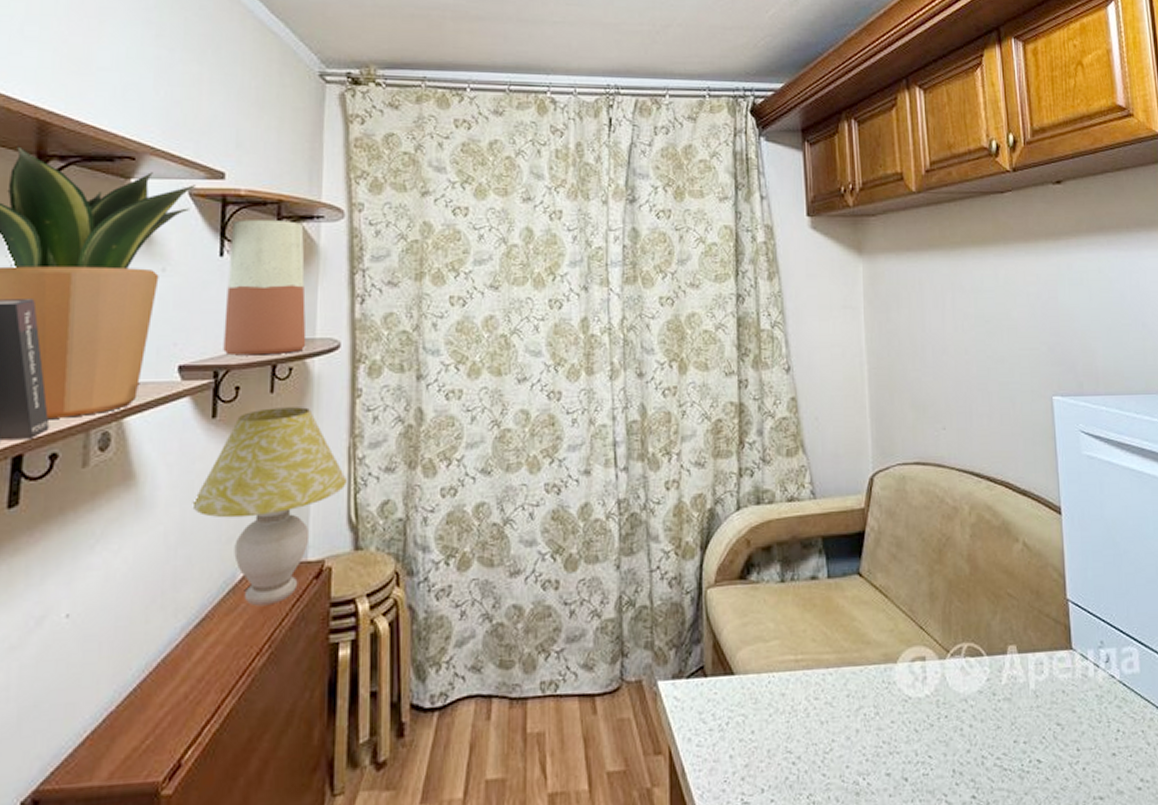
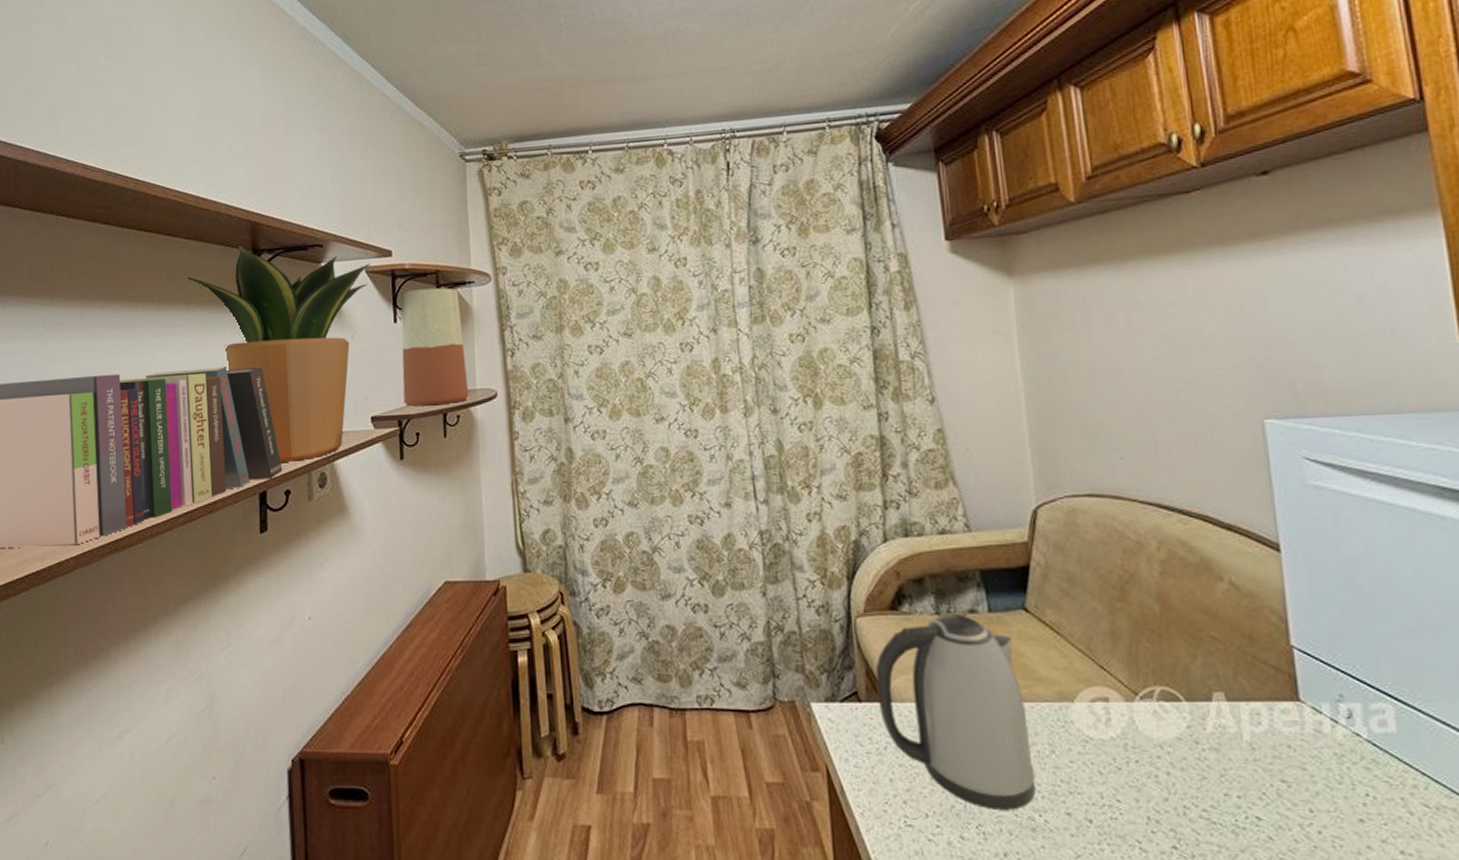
table lamp: present [192,407,346,607] -> none [392,449,512,617]
kettle: none [722,581,862,778] -> present [875,614,1036,810]

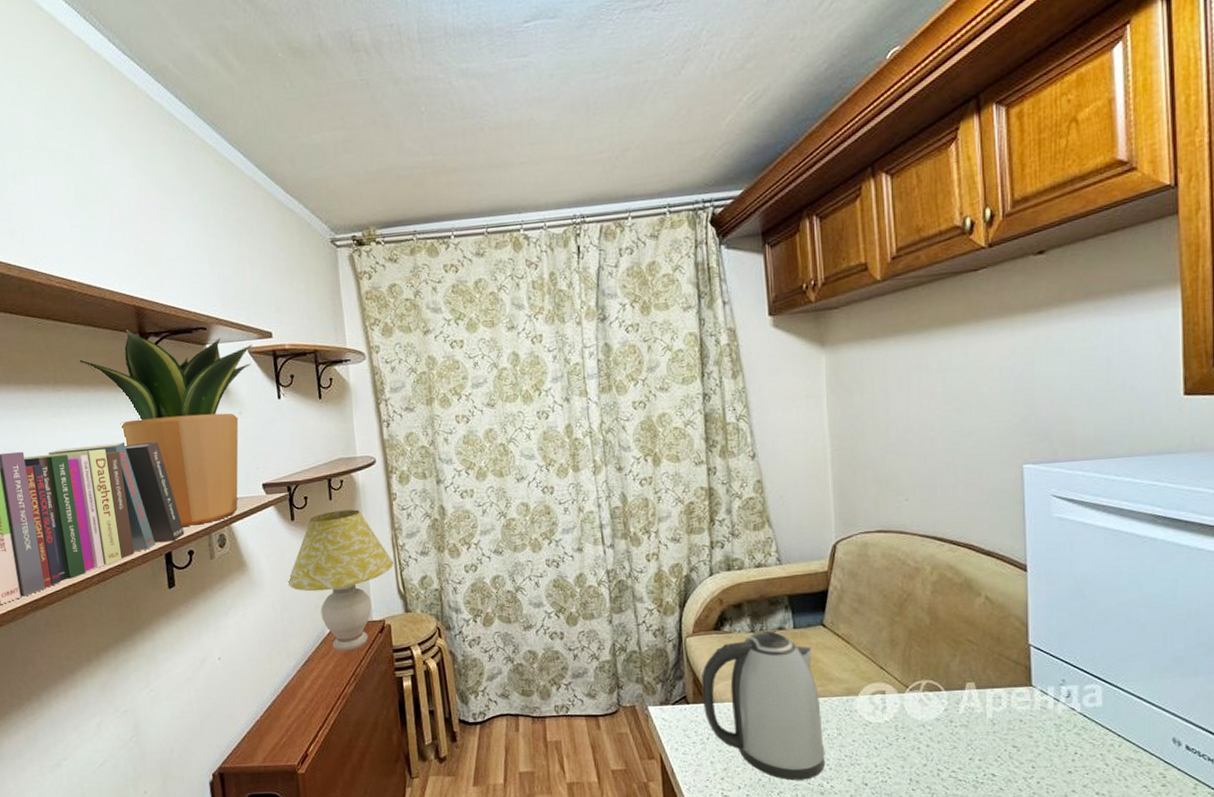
table lamp: none [392,449,512,617] -> present [287,509,394,652]
vase: present [400,287,469,407] -> none [282,366,351,474]

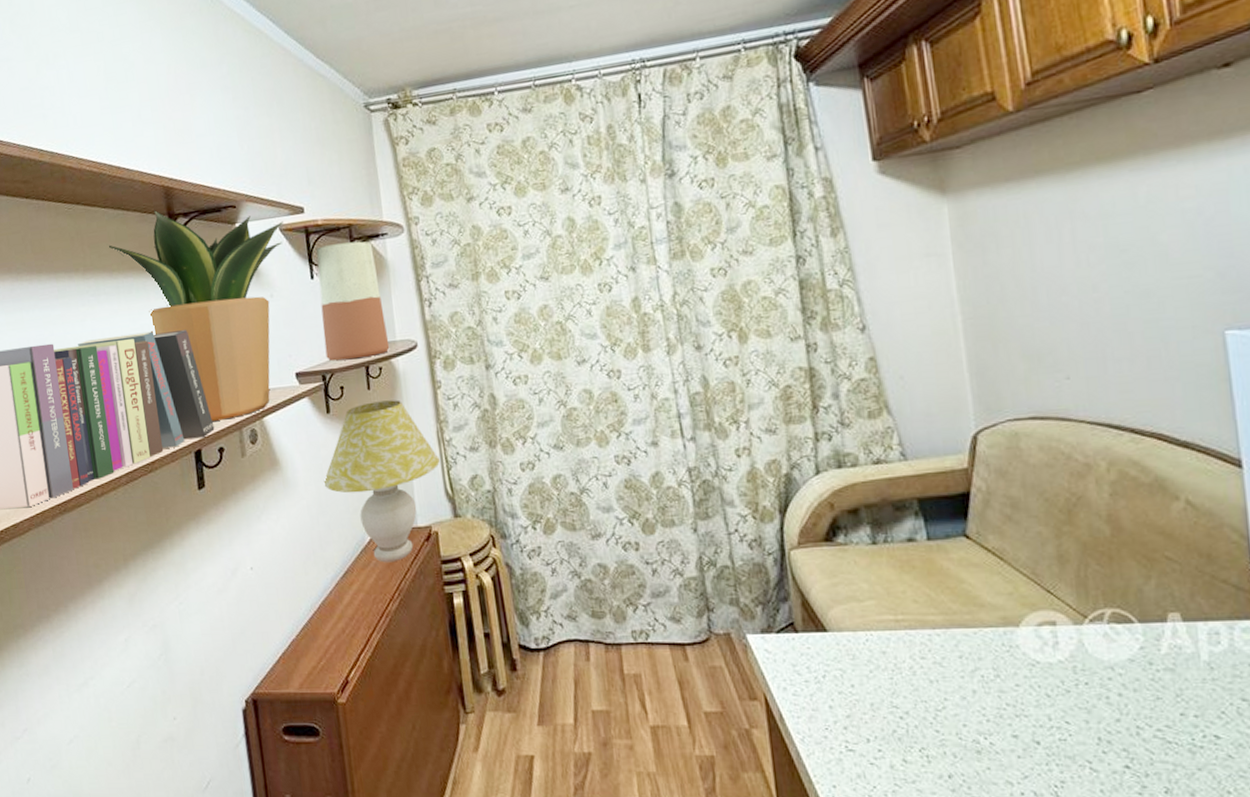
vase: none [282,366,351,474] -> present [315,241,390,362]
kettle: present [701,631,826,780] -> none [811,543,981,734]

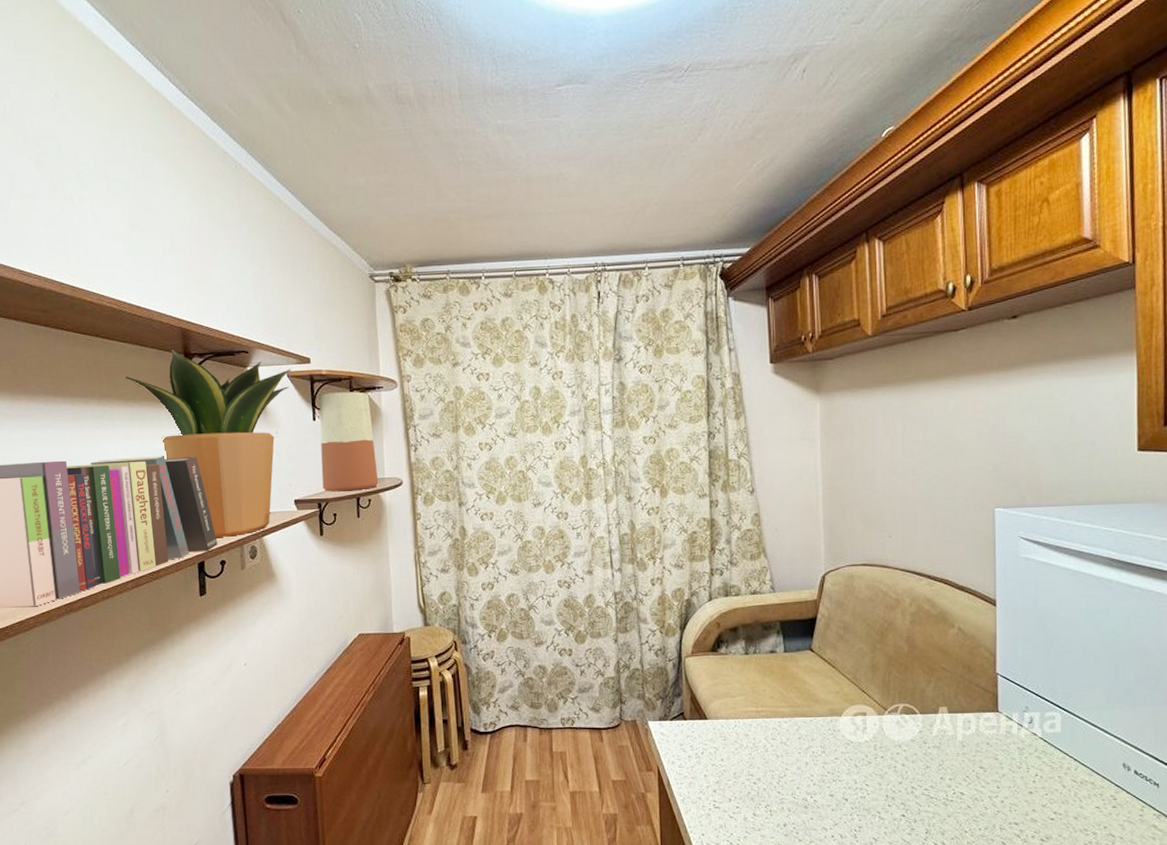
table lamp: present [323,400,440,563] -> none [314,527,415,662]

